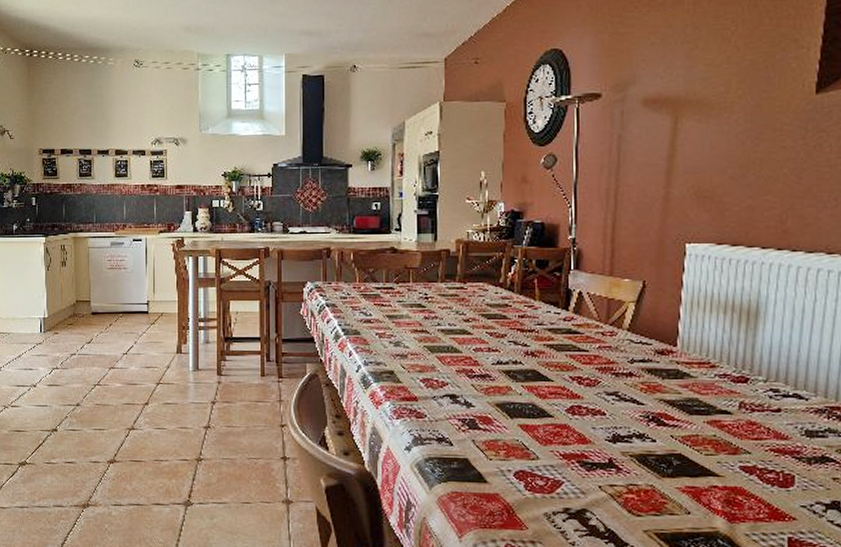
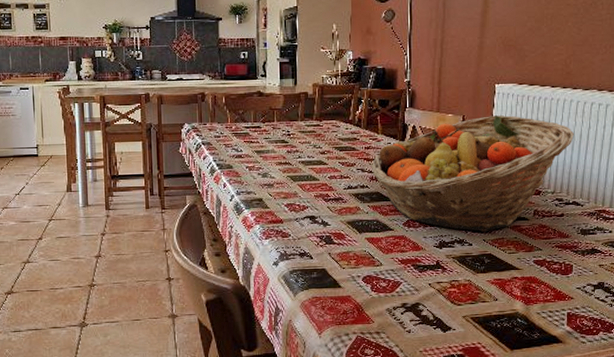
fruit basket: none [525,282,793,427] -> present [371,115,574,233]

